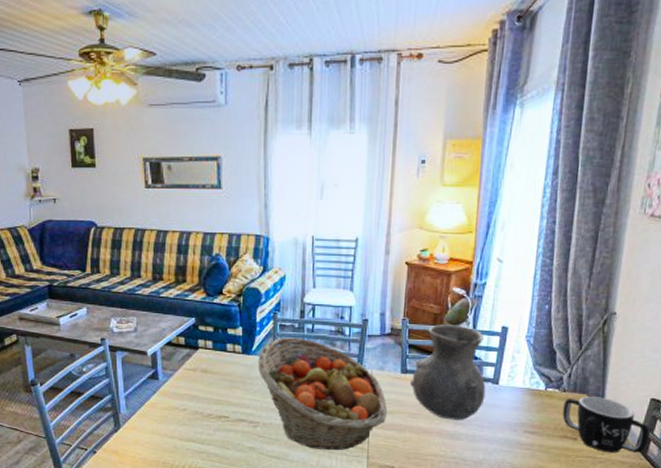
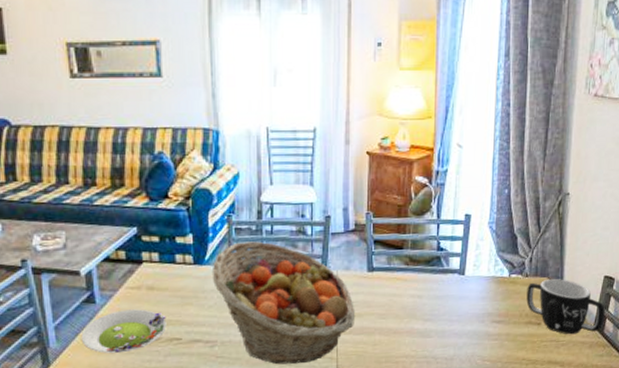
salad plate: none [145,388,217,424] -> present [80,309,167,354]
vase: present [410,325,486,420] -> none [378,216,453,317]

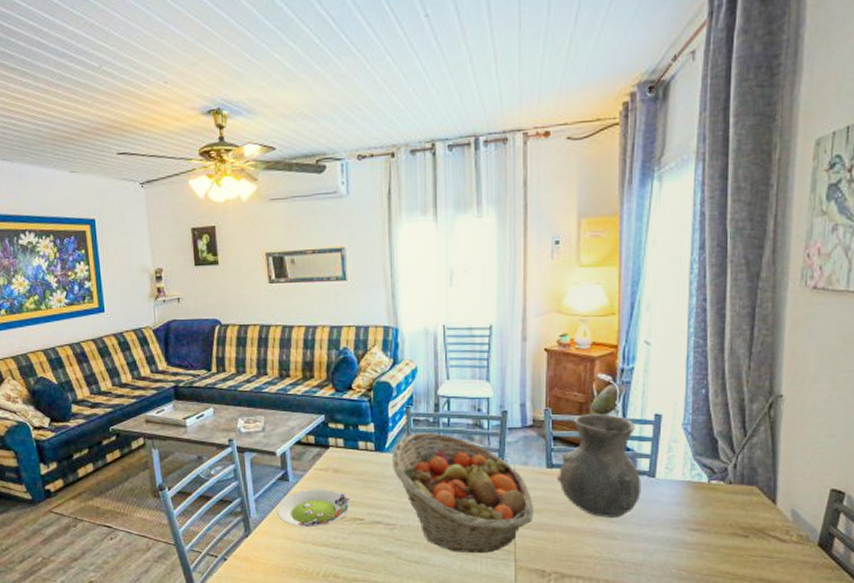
vase: none [378,216,453,317] -> present [557,414,642,518]
mug: present [526,278,605,335] -> none [730,487,833,552]

